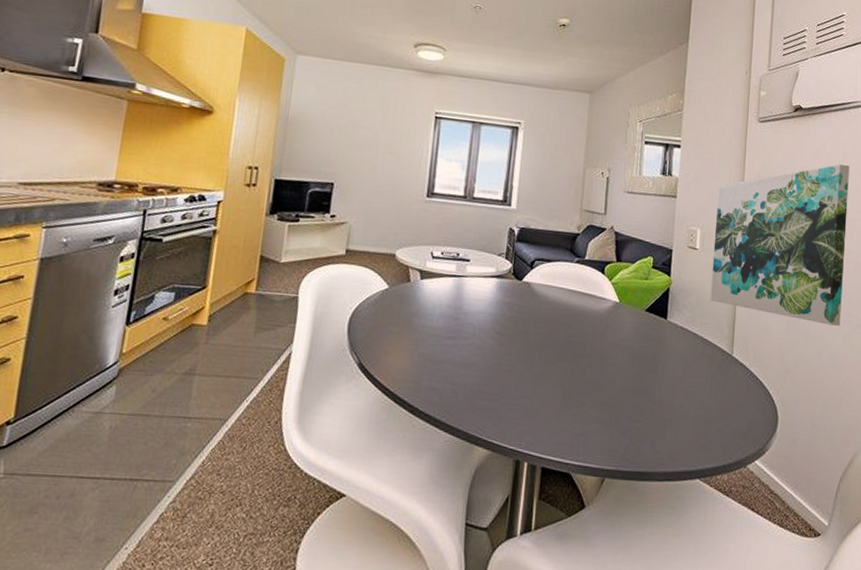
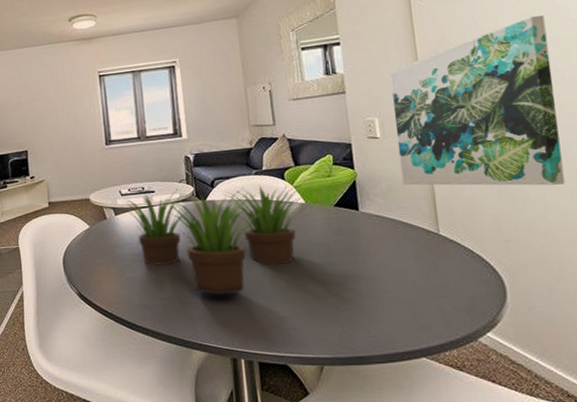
plant: none [432,261,625,390] -> present [123,181,310,295]

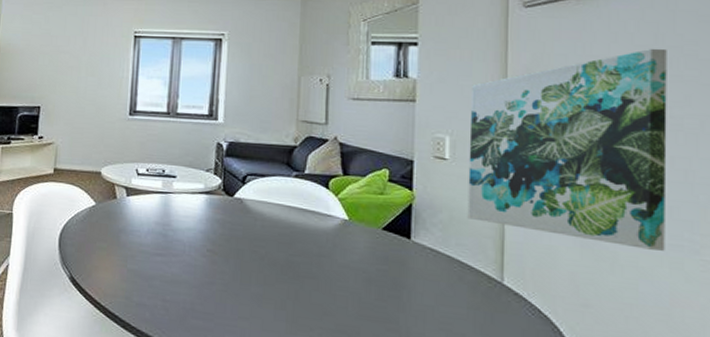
plant: present [123,181,310,295] -> none [138,177,355,311]

